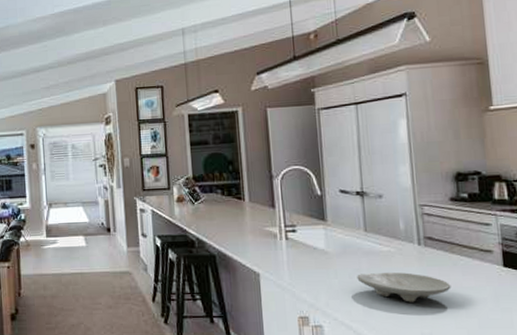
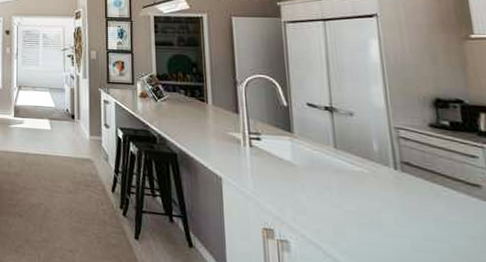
bowl: present [357,272,451,302] -> none [326,191,434,230]

